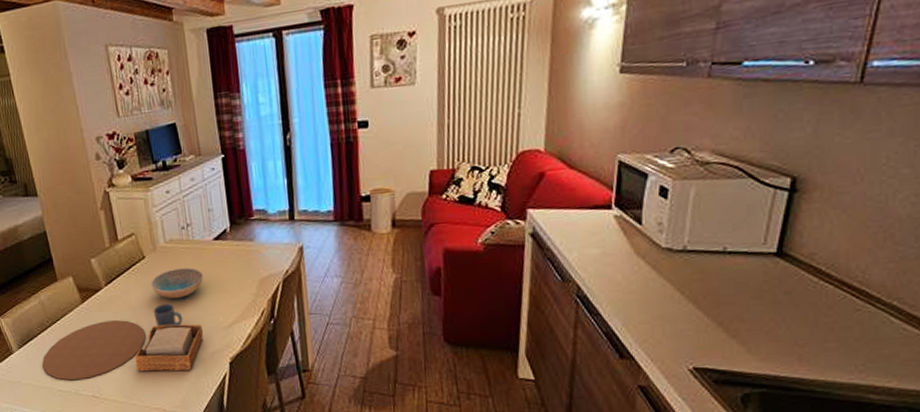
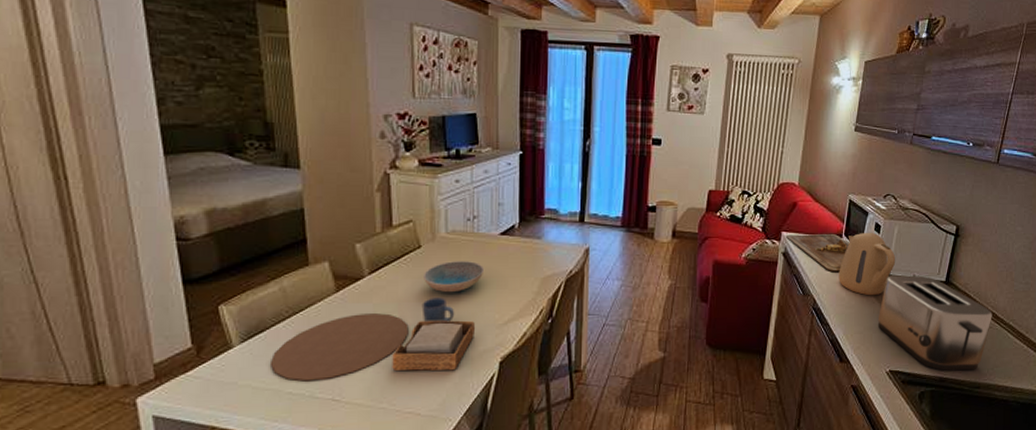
cutting board: none [532,204,623,252] -> present [785,233,850,273]
kettle: none [610,198,695,278] -> present [839,232,896,296]
toaster: none [672,247,861,368] -> present [878,275,993,371]

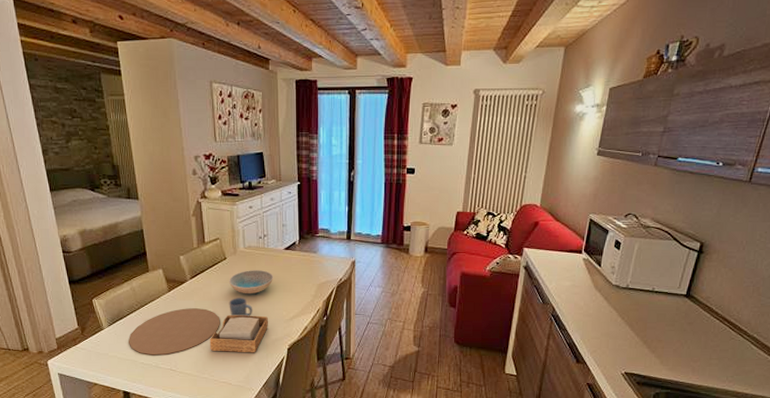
cutting board: present [785,233,850,273] -> none [527,249,589,284]
kettle: present [839,232,896,296] -> none [577,248,635,306]
toaster: present [878,275,993,371] -> none [615,288,735,377]

